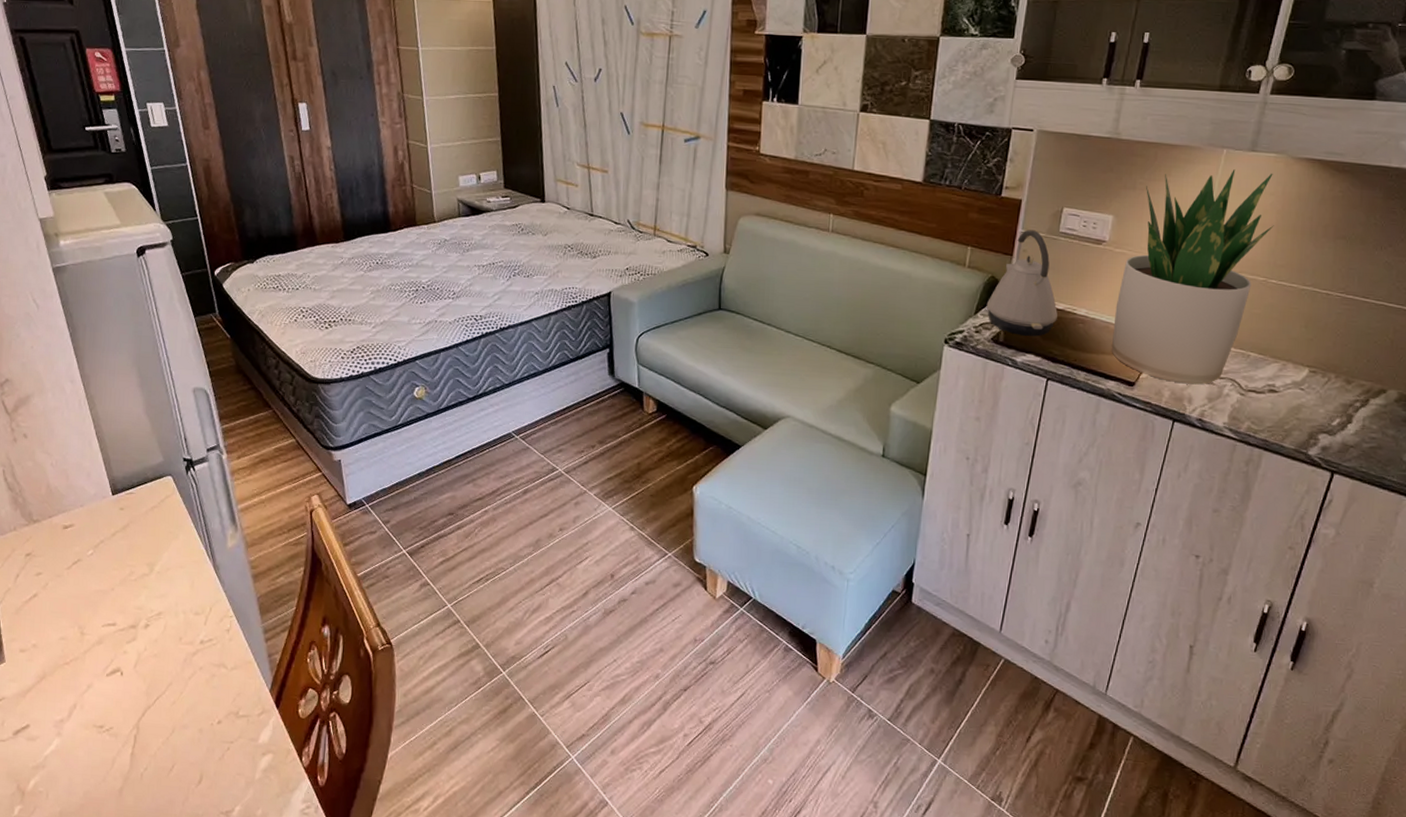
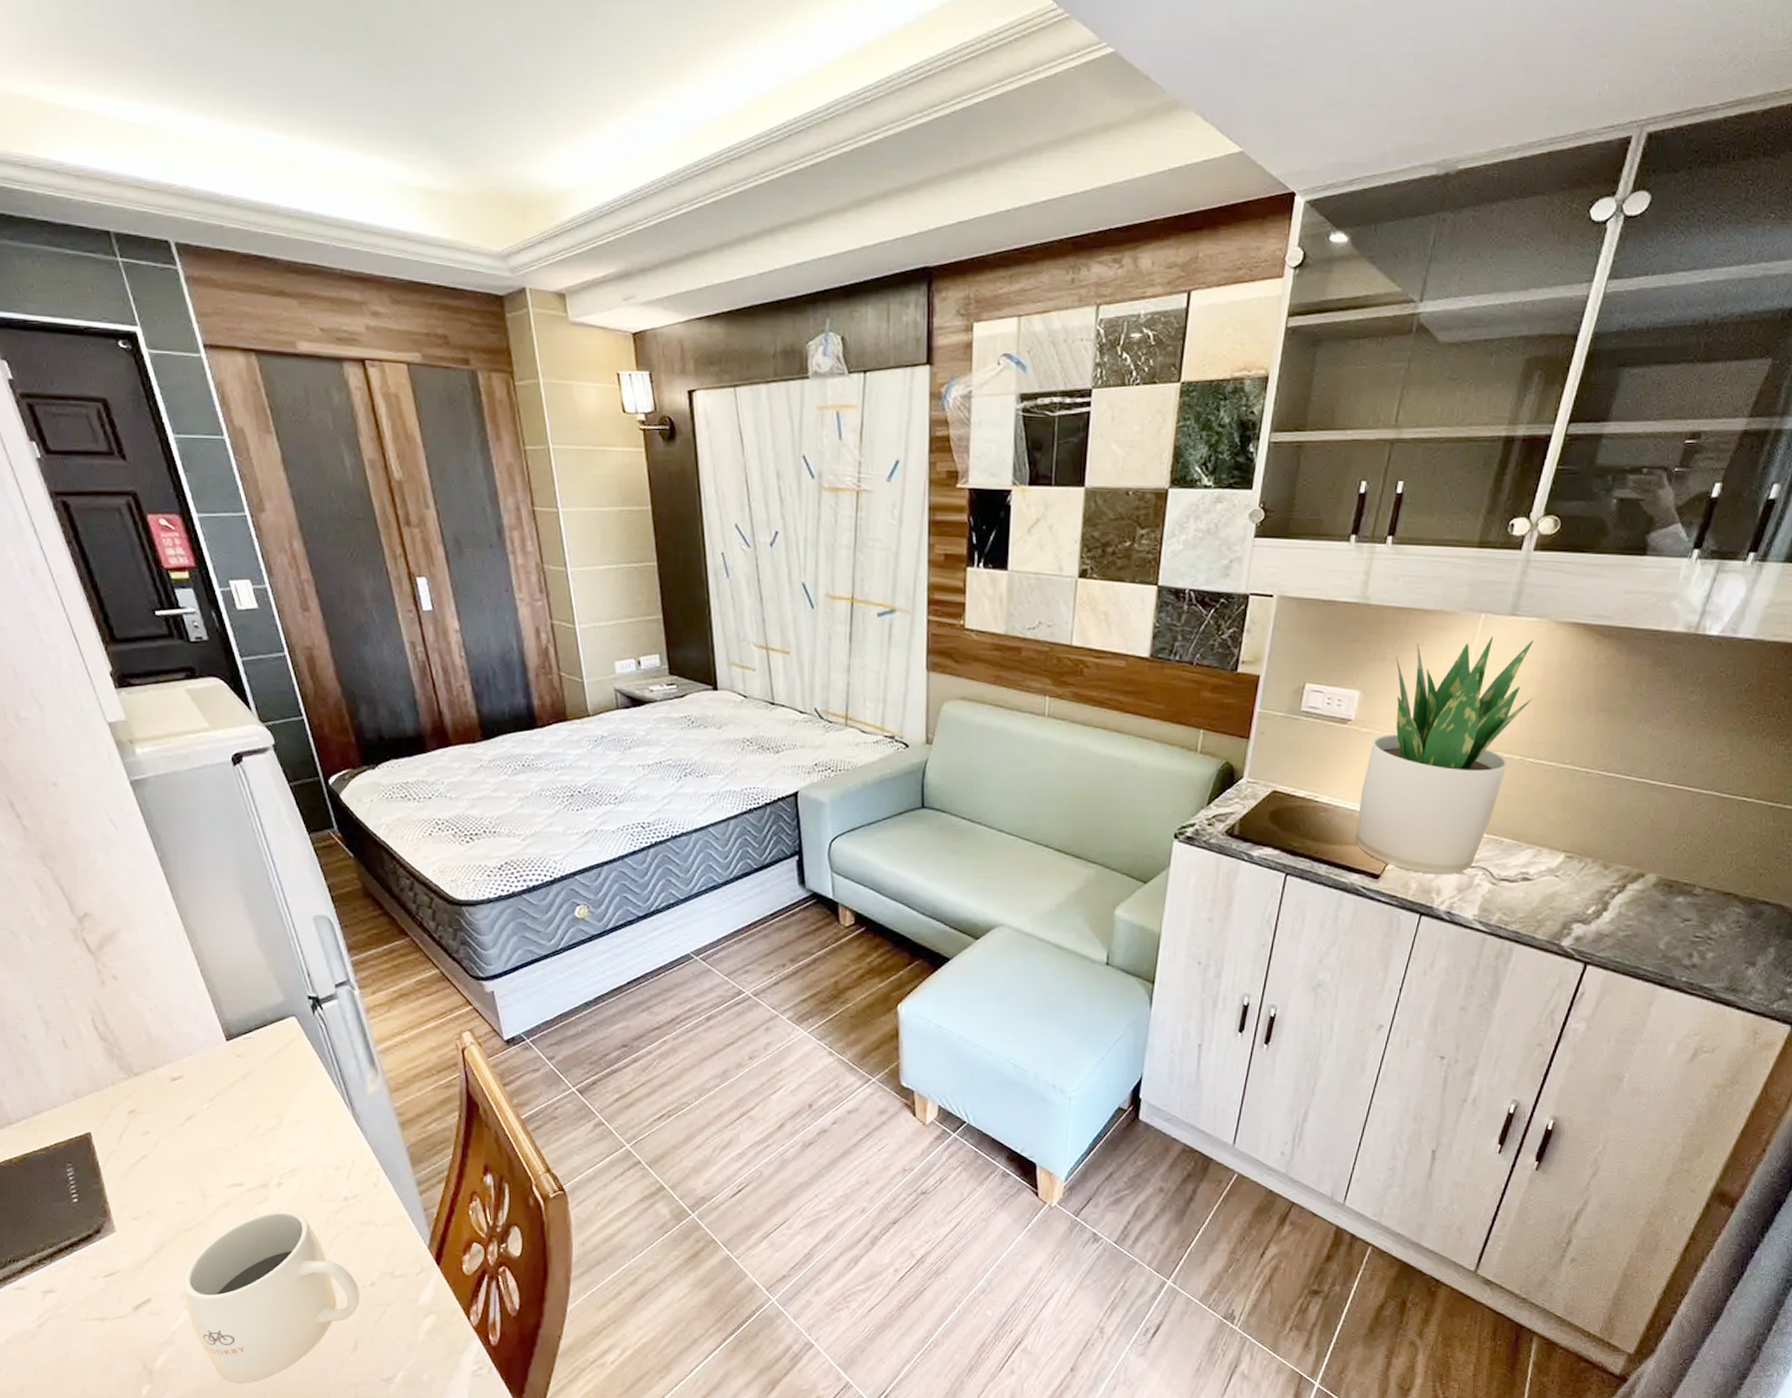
mug: none [58,649,208,809] -> present [184,1210,360,1383]
kettle: present [986,230,1058,337] -> none [1220,709,1298,828]

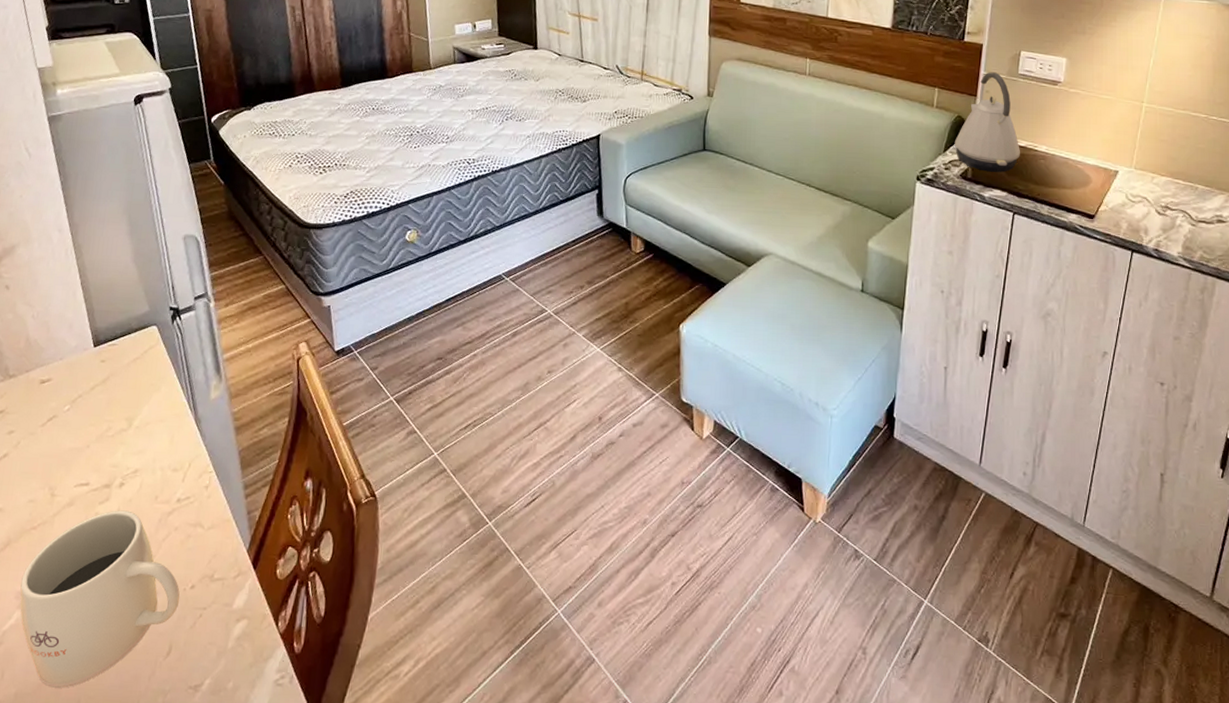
kettle: none [1220,709,1298,828] -> present [954,72,1020,173]
planter: present [1355,636,1534,875] -> none [1071,15,1211,217]

